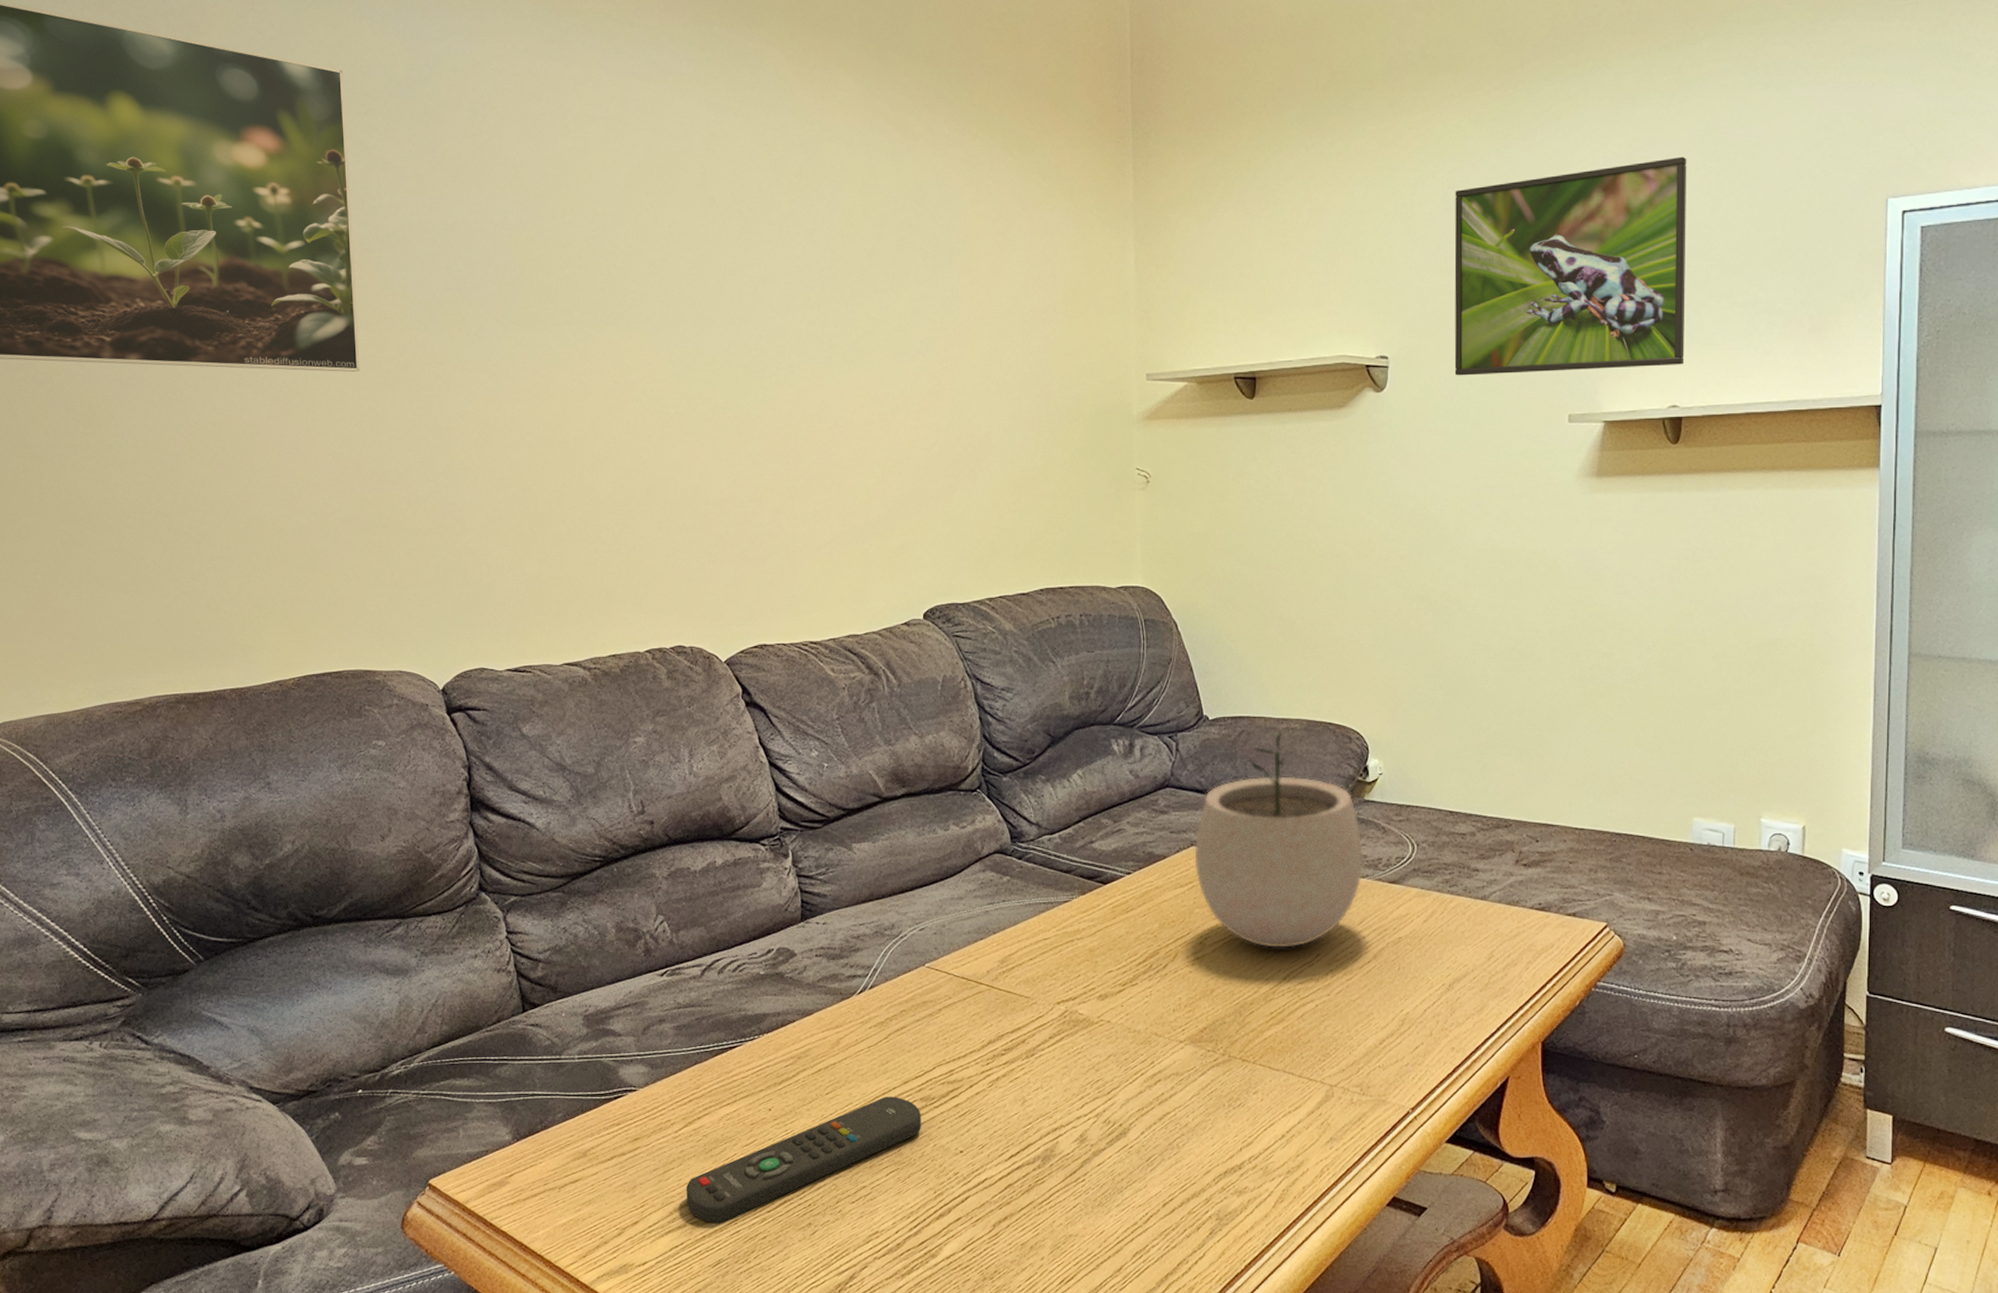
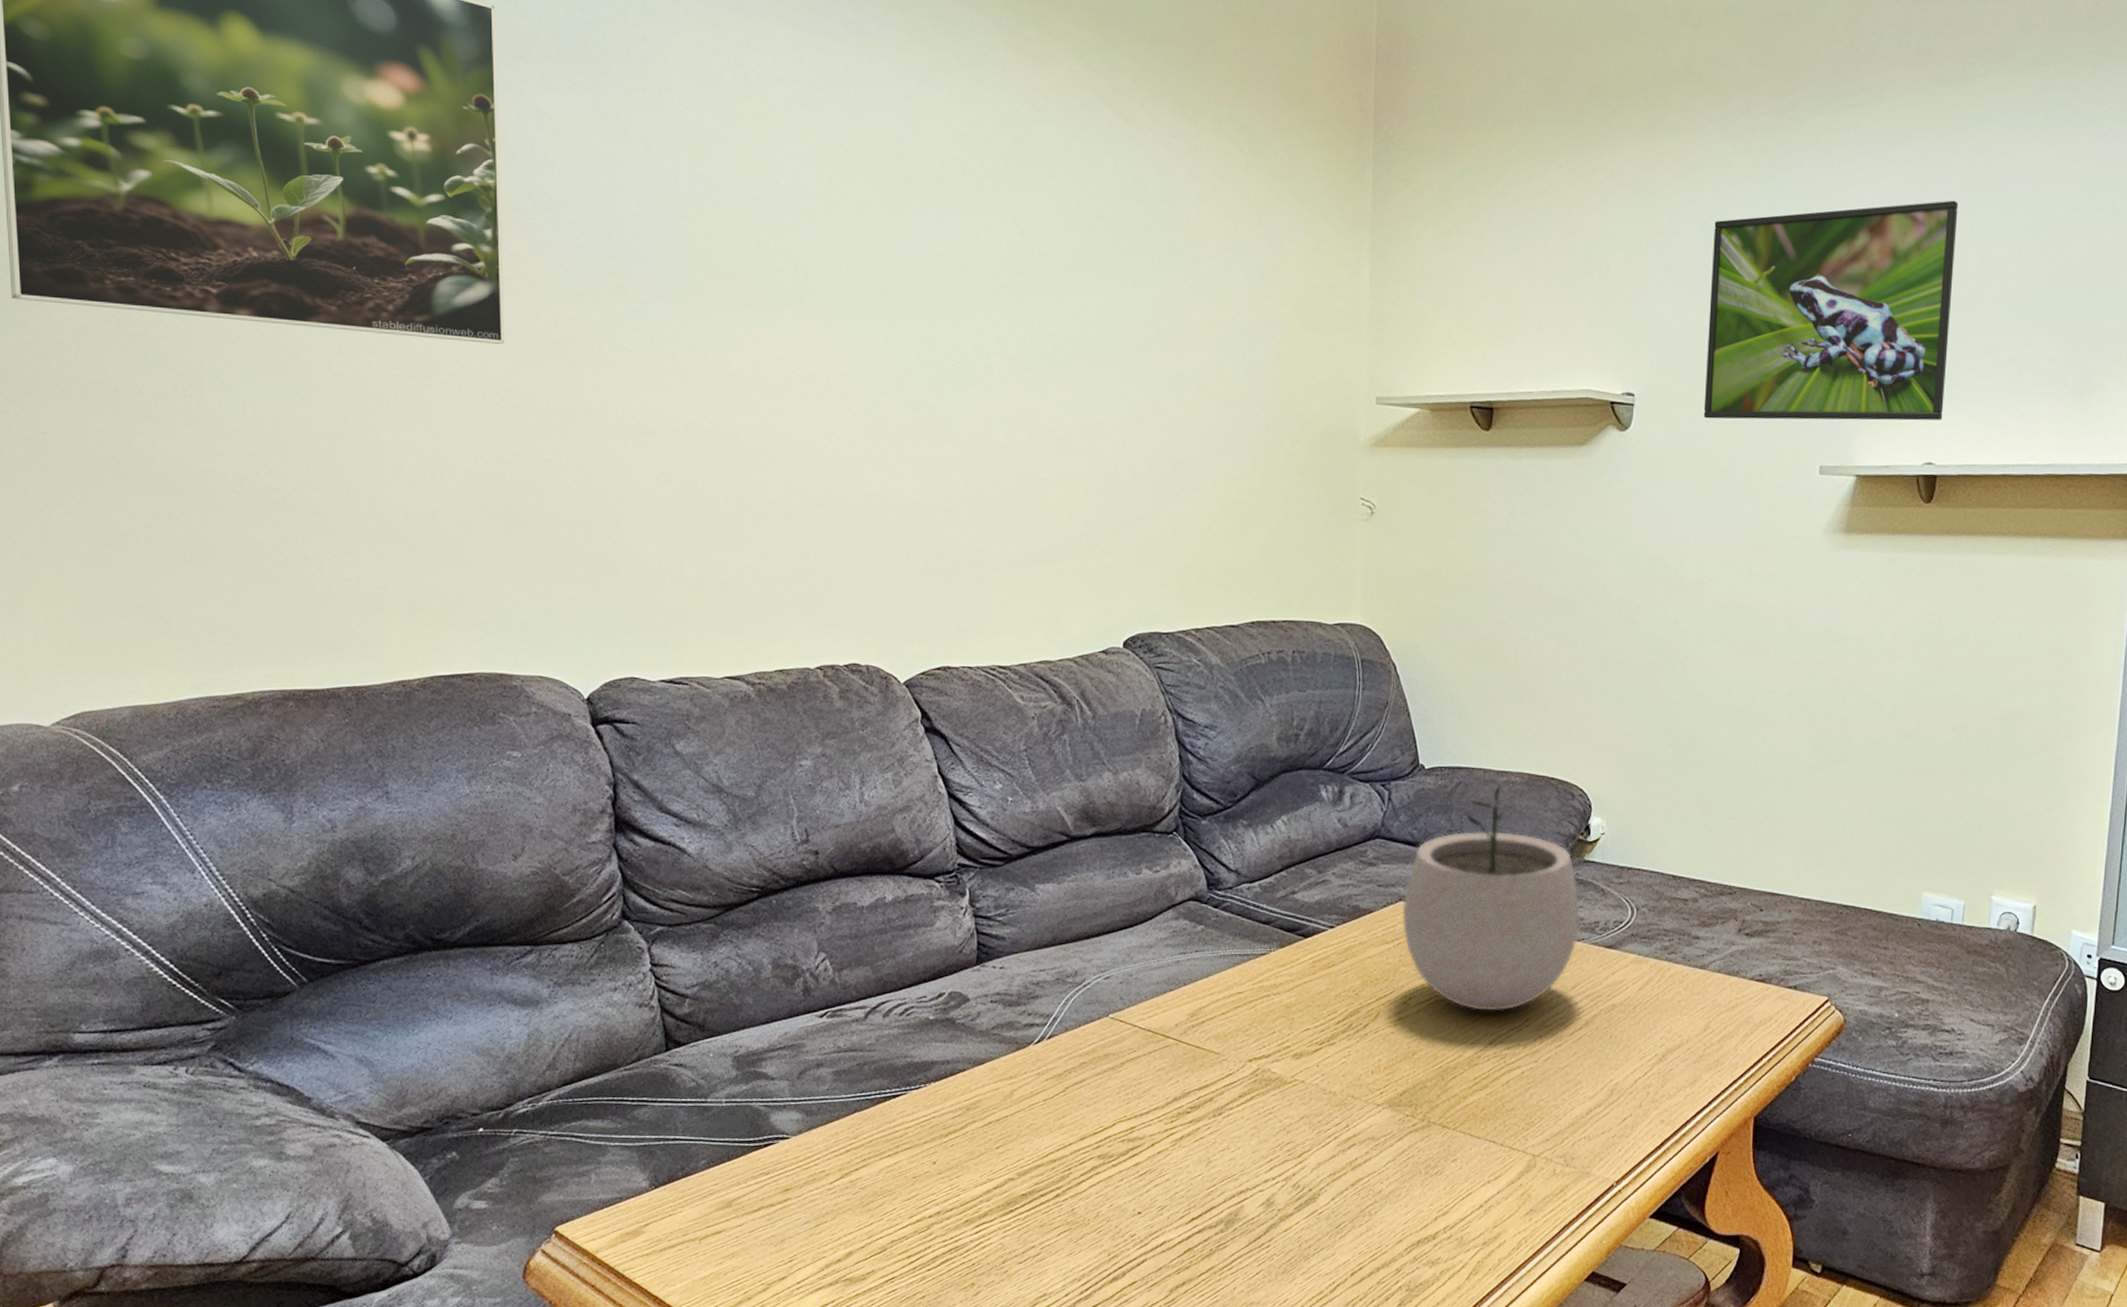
remote control: present [686,1097,921,1224] -> none [840,1153,1098,1281]

